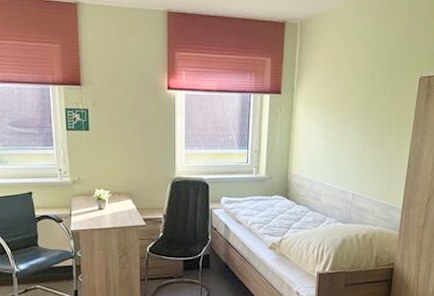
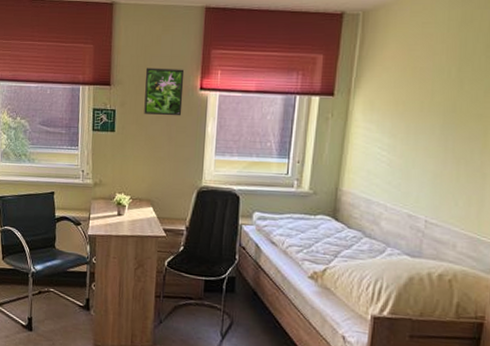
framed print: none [115,68,152,114] -> present [144,68,185,116]

